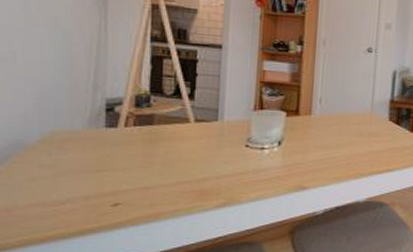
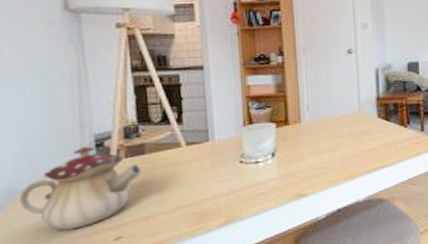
teapot: none [25,109,148,190] -> present [19,146,142,231]

